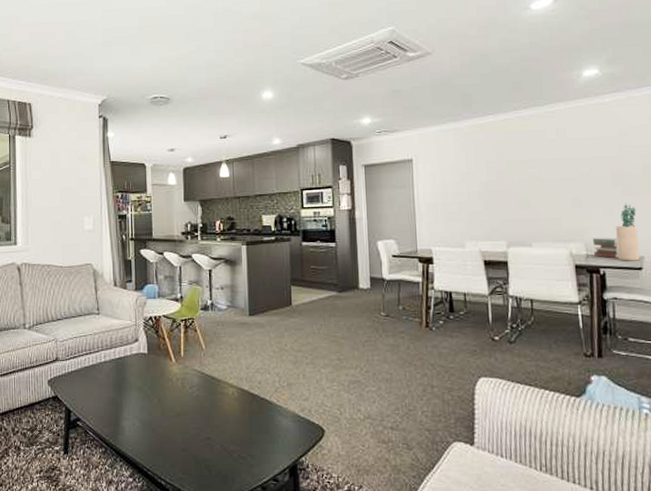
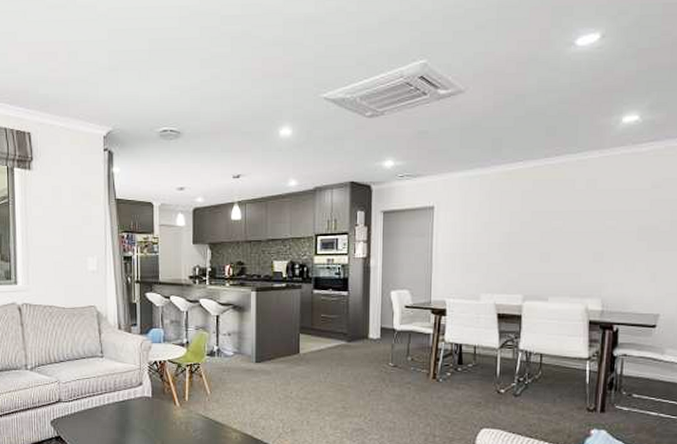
books: present [592,237,620,259] -> none [609,294,636,316]
vase: present [615,203,640,261] -> none [633,259,658,318]

